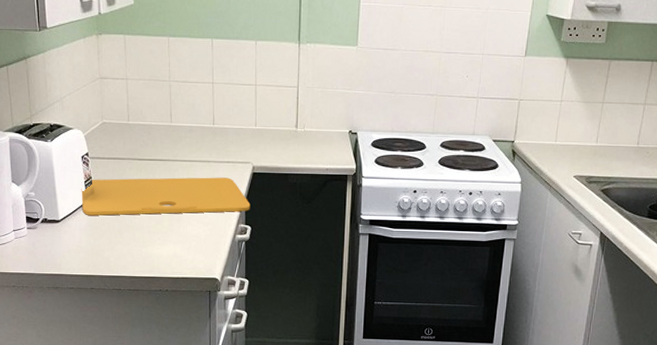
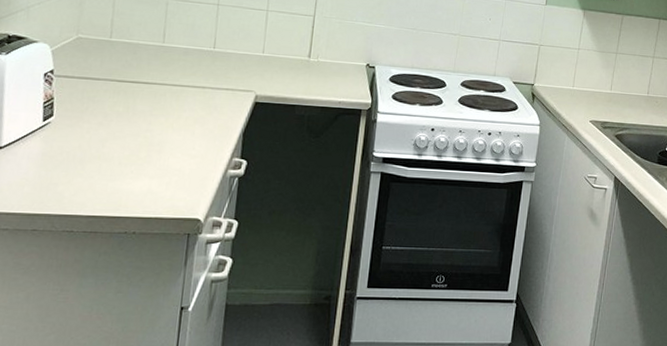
cutting board: present [81,177,251,216] -> none [35,100,249,144]

